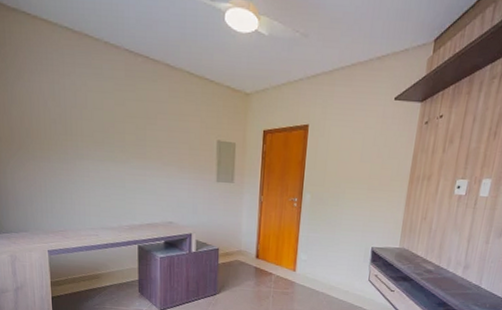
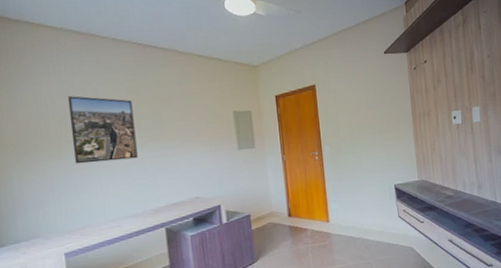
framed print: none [58,99,119,173] -> present [67,96,138,164]

